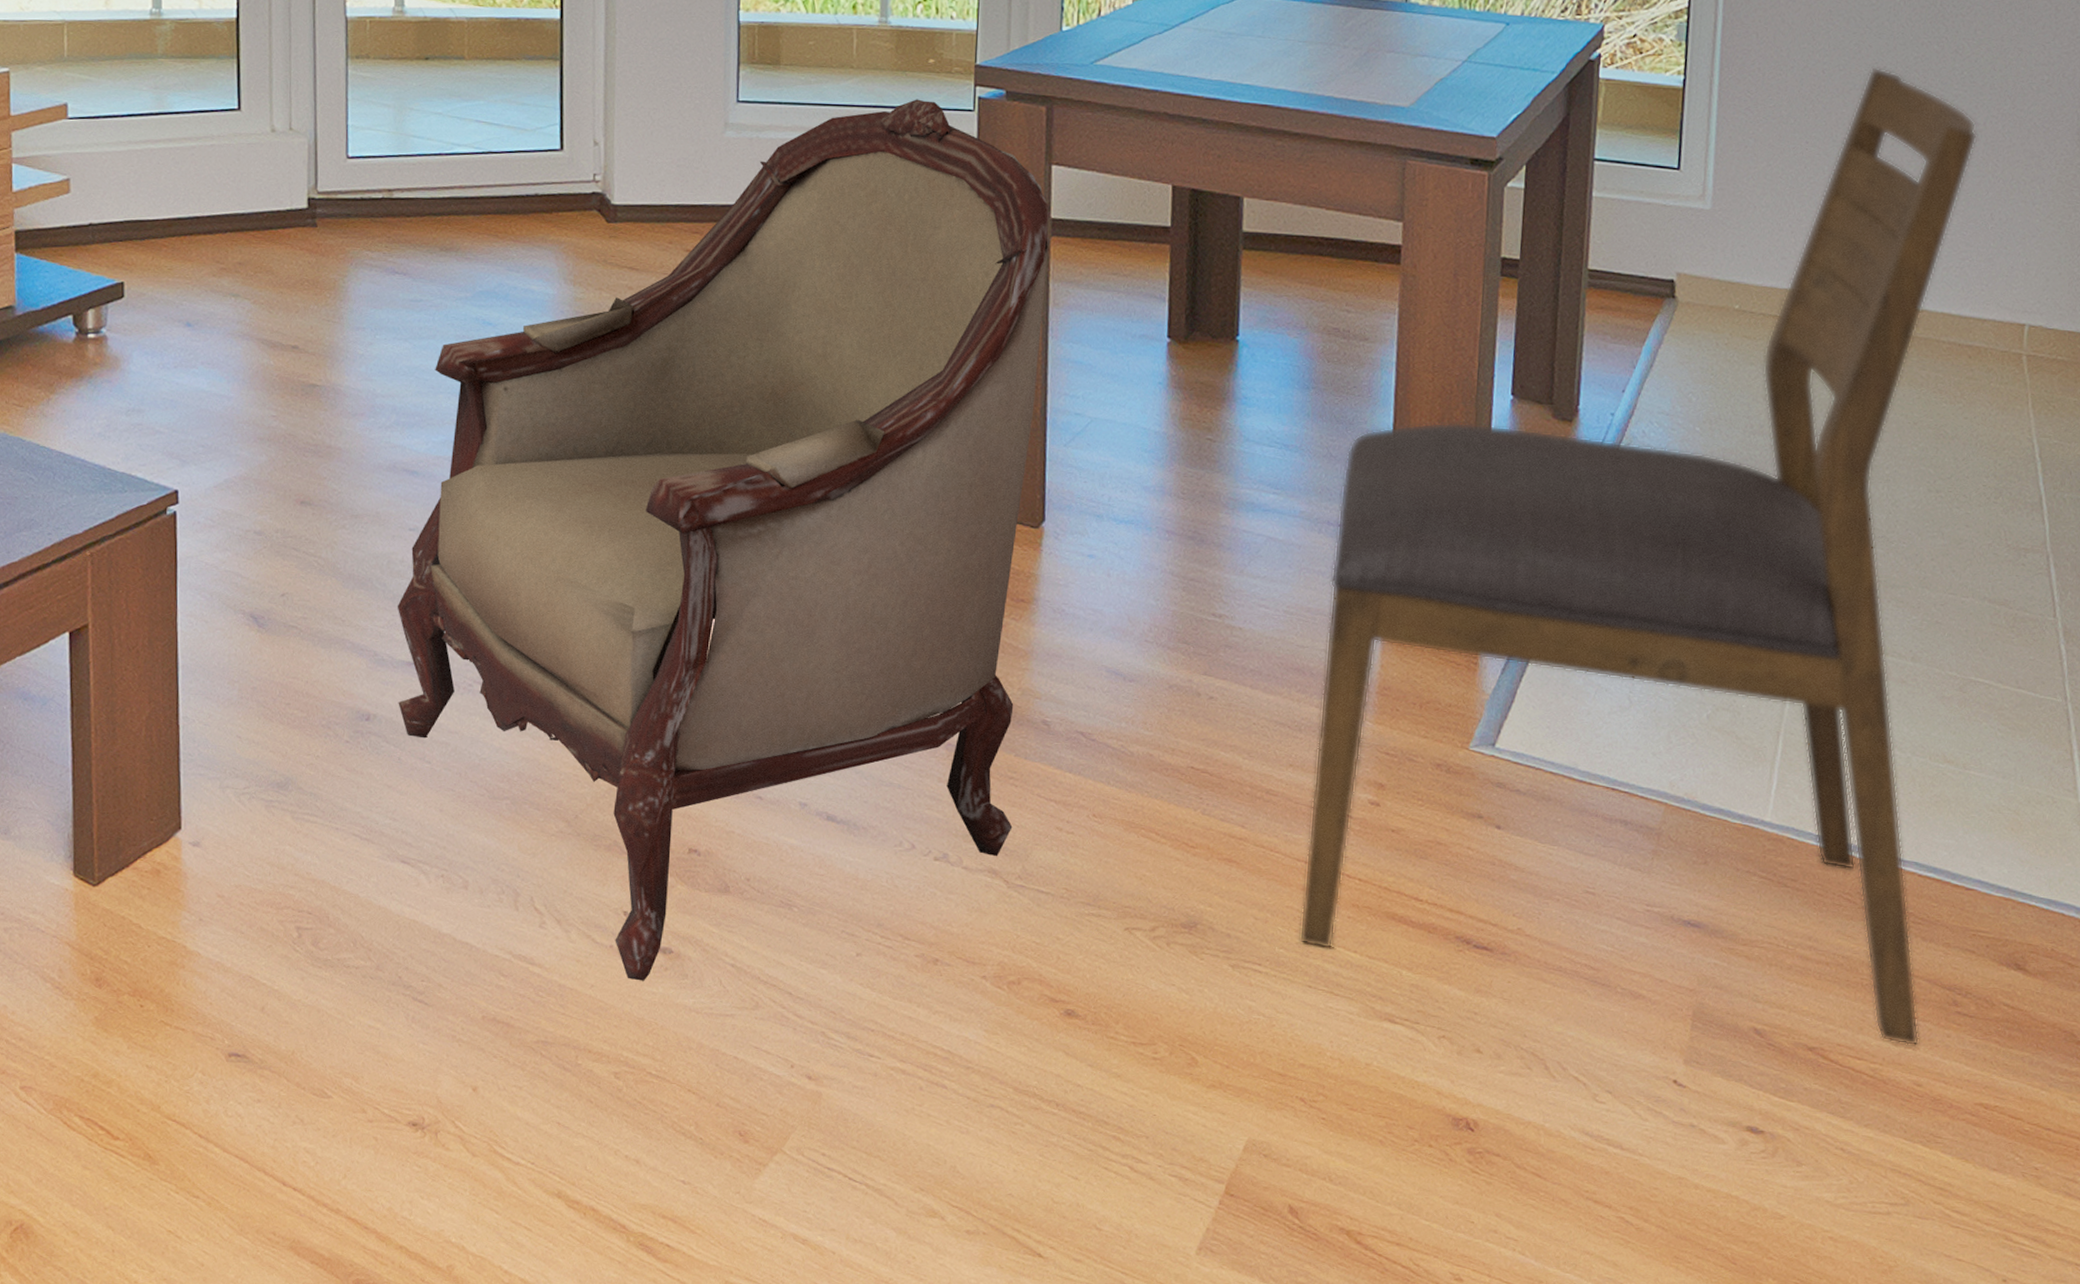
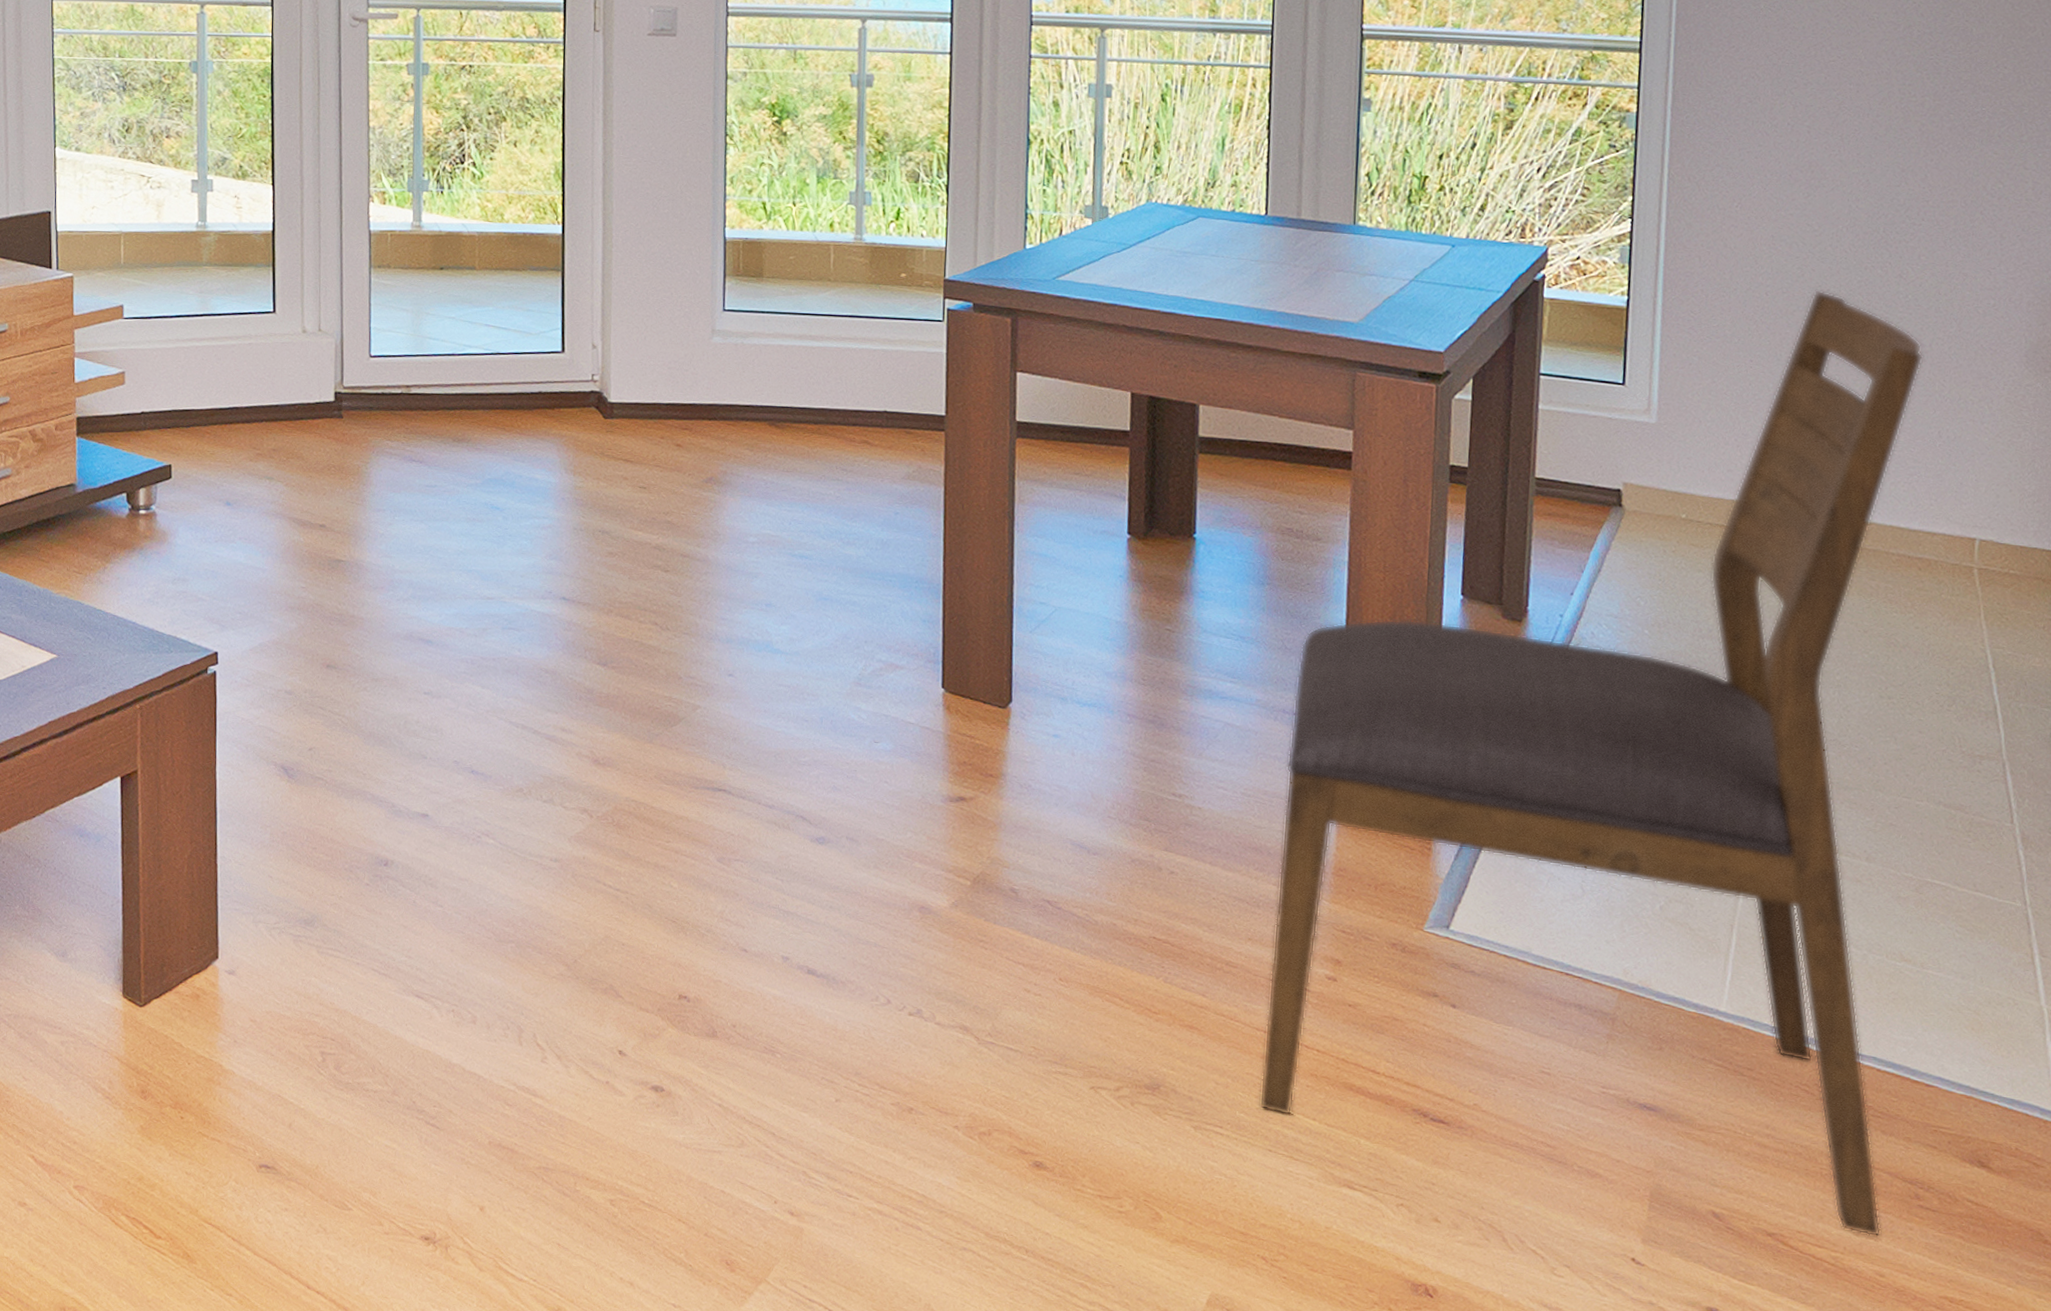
armchair: present [397,99,1049,981] -> none [412,310,1015,1116]

